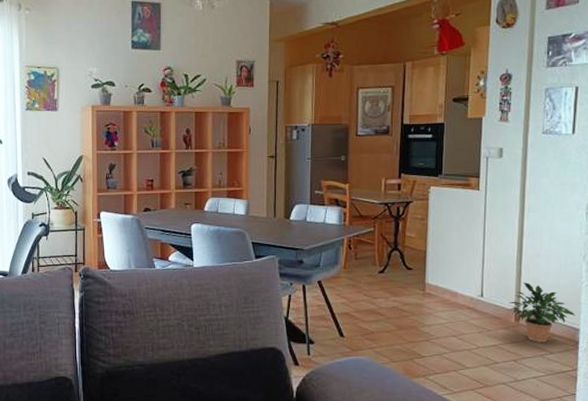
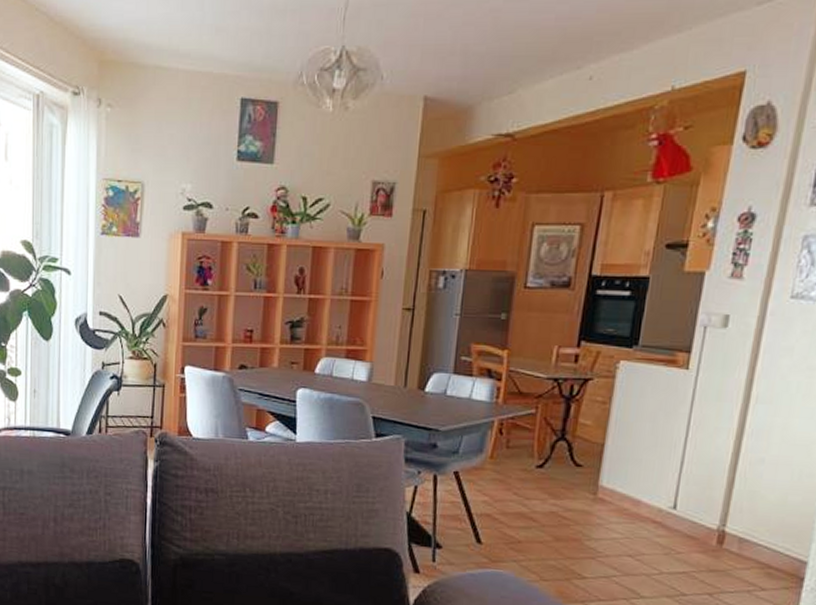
potted plant: present [508,282,575,342] -> none [710,495,804,575]

